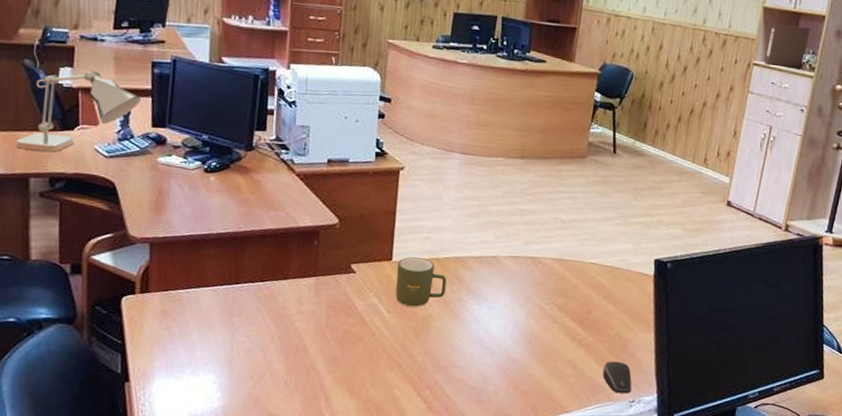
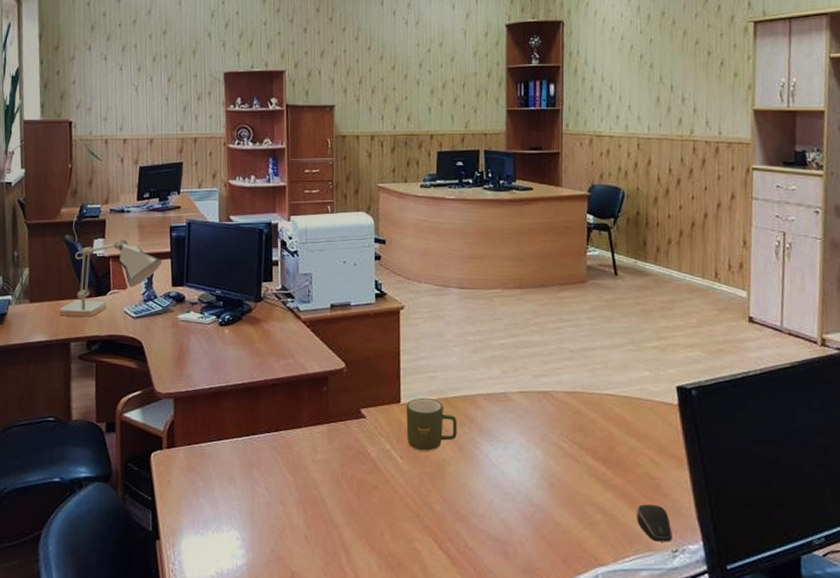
binder: present [764,24,810,69] -> none [764,125,810,168]

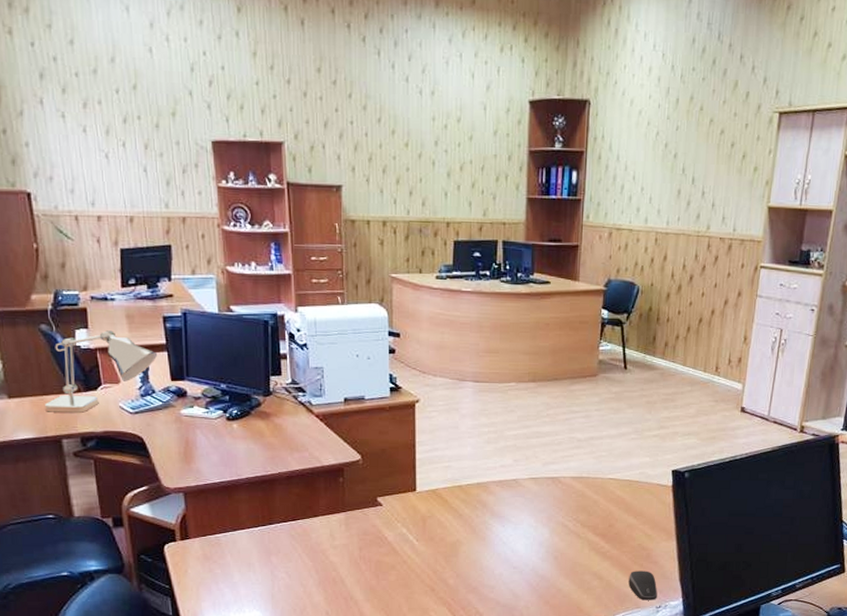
mug: present [406,398,457,452] -> none [422,486,470,535]

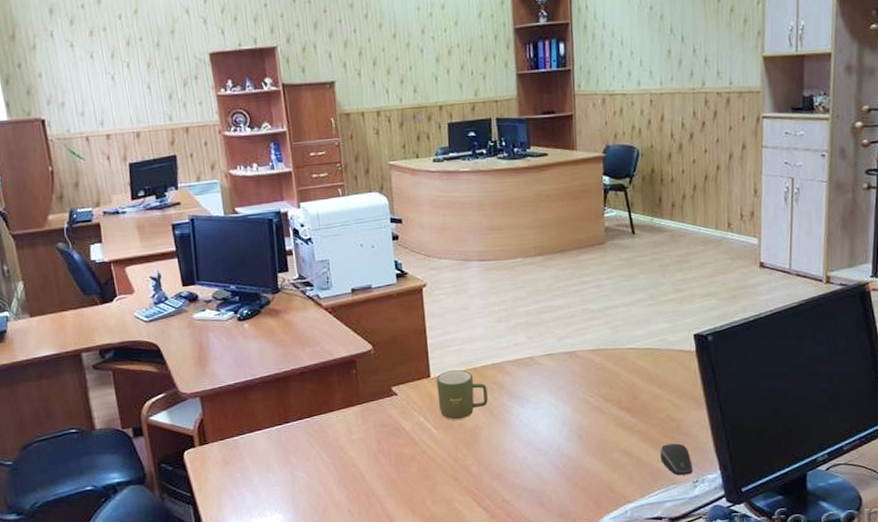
desk lamp: present [45,330,157,413] -> none [64,242,168,328]
mug: none [422,486,470,535] -> present [436,370,488,421]

